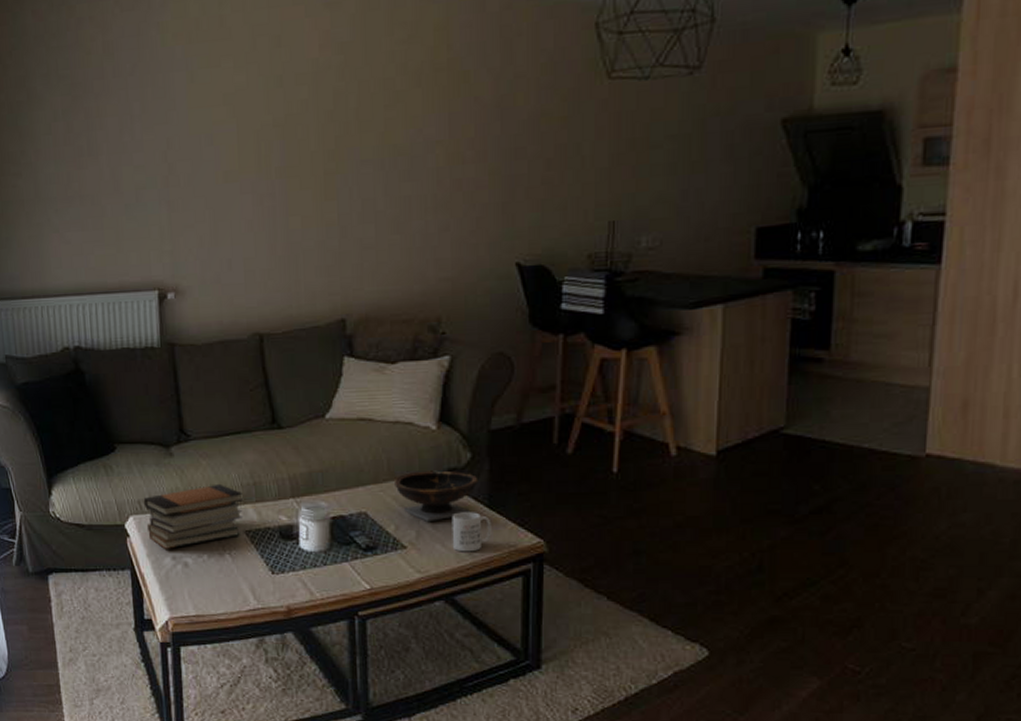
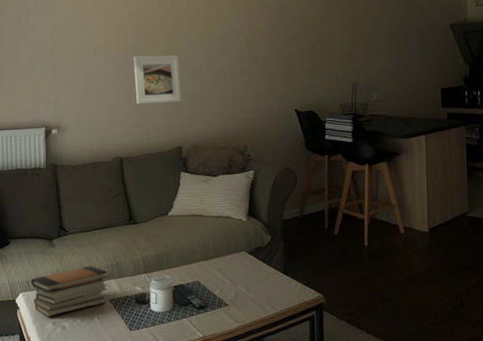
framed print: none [278,181,346,257] -> present [133,55,181,105]
bowl: present [395,470,479,521] -> none [218,249,277,286]
mug: present [452,512,492,552] -> none [259,277,287,306]

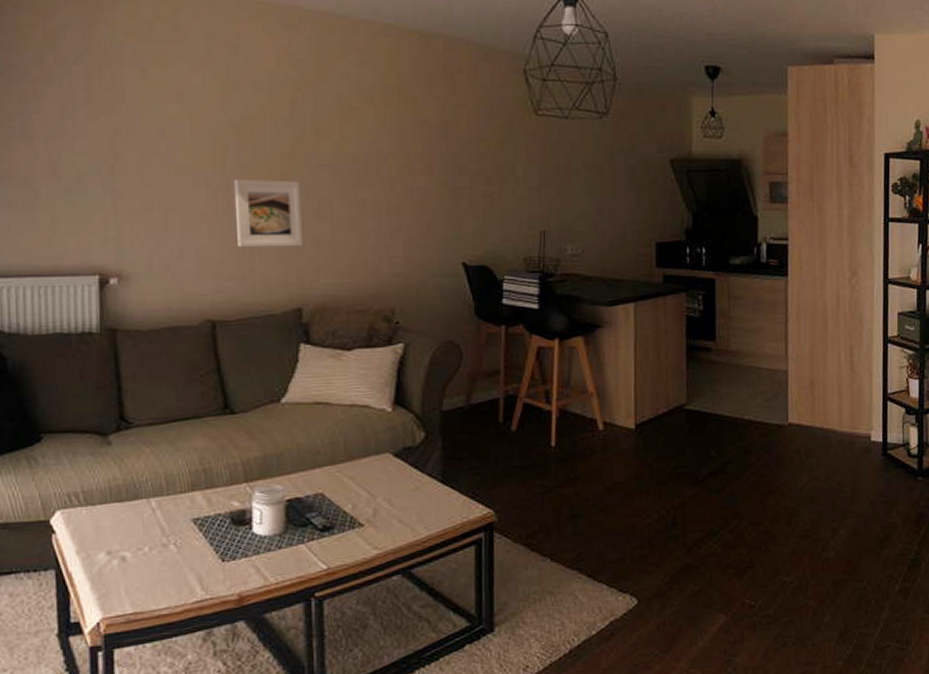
book stack: present [31,265,108,317] -> none [74,471,191,544]

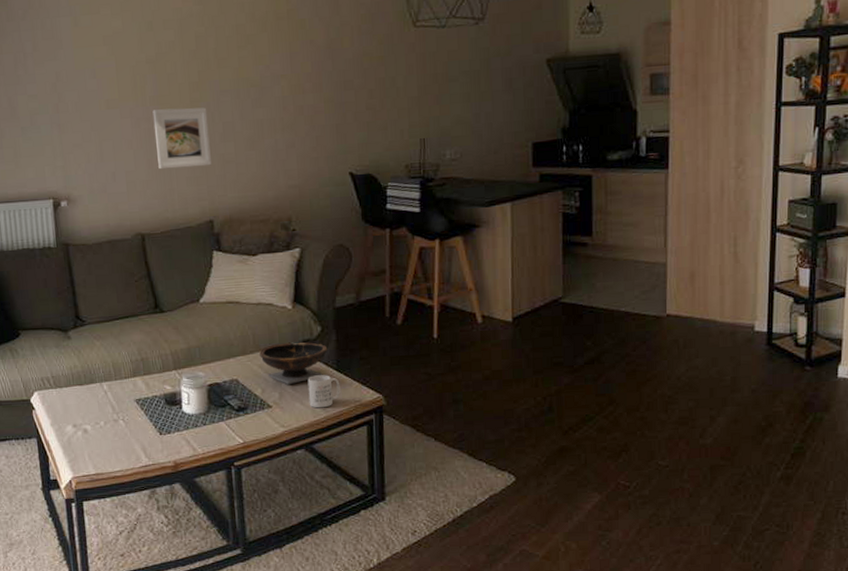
bowl: none [351,450,432,499] -> present [259,342,328,384]
mug: none [407,487,446,527] -> present [307,375,341,408]

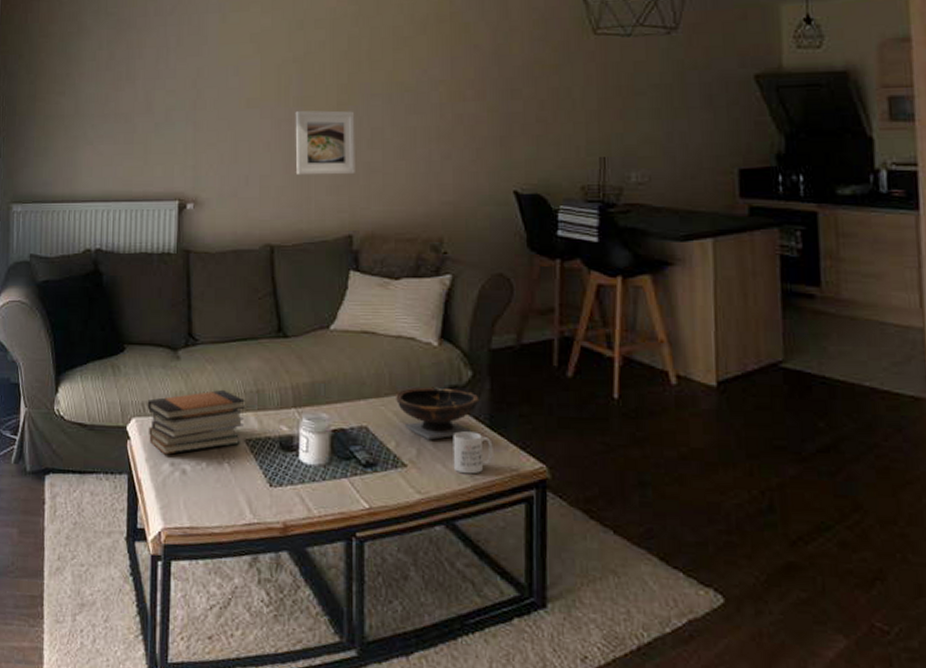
book stack: none [46,360,134,419] -> present [147,389,245,455]

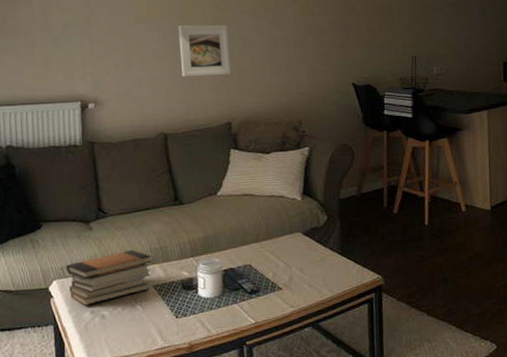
bowl: present [396,387,480,440] -> none [271,230,333,268]
mug: present [453,431,493,475] -> none [315,259,344,289]

